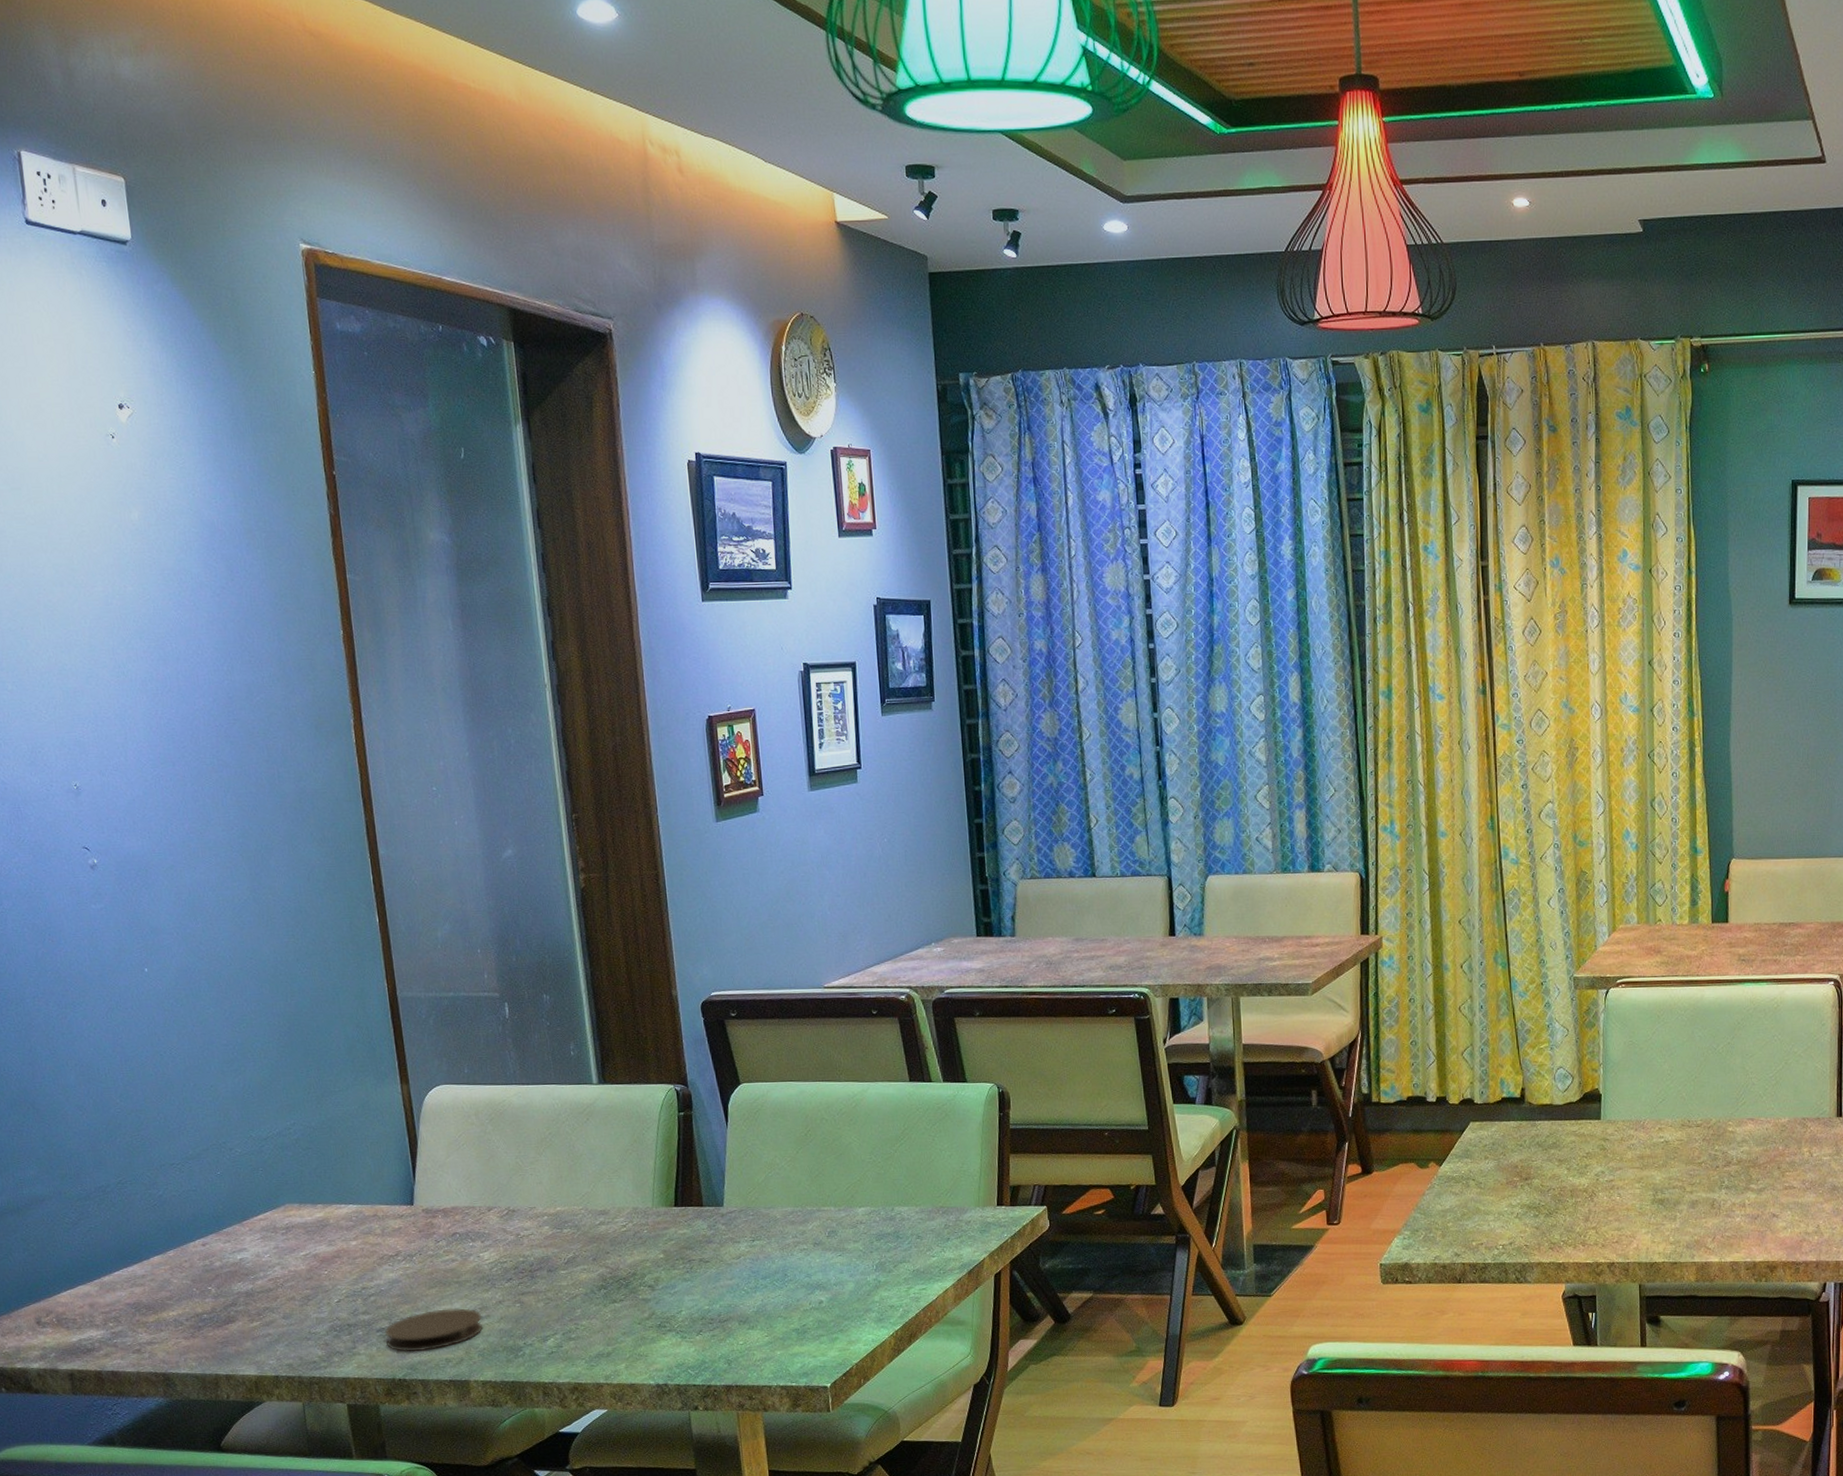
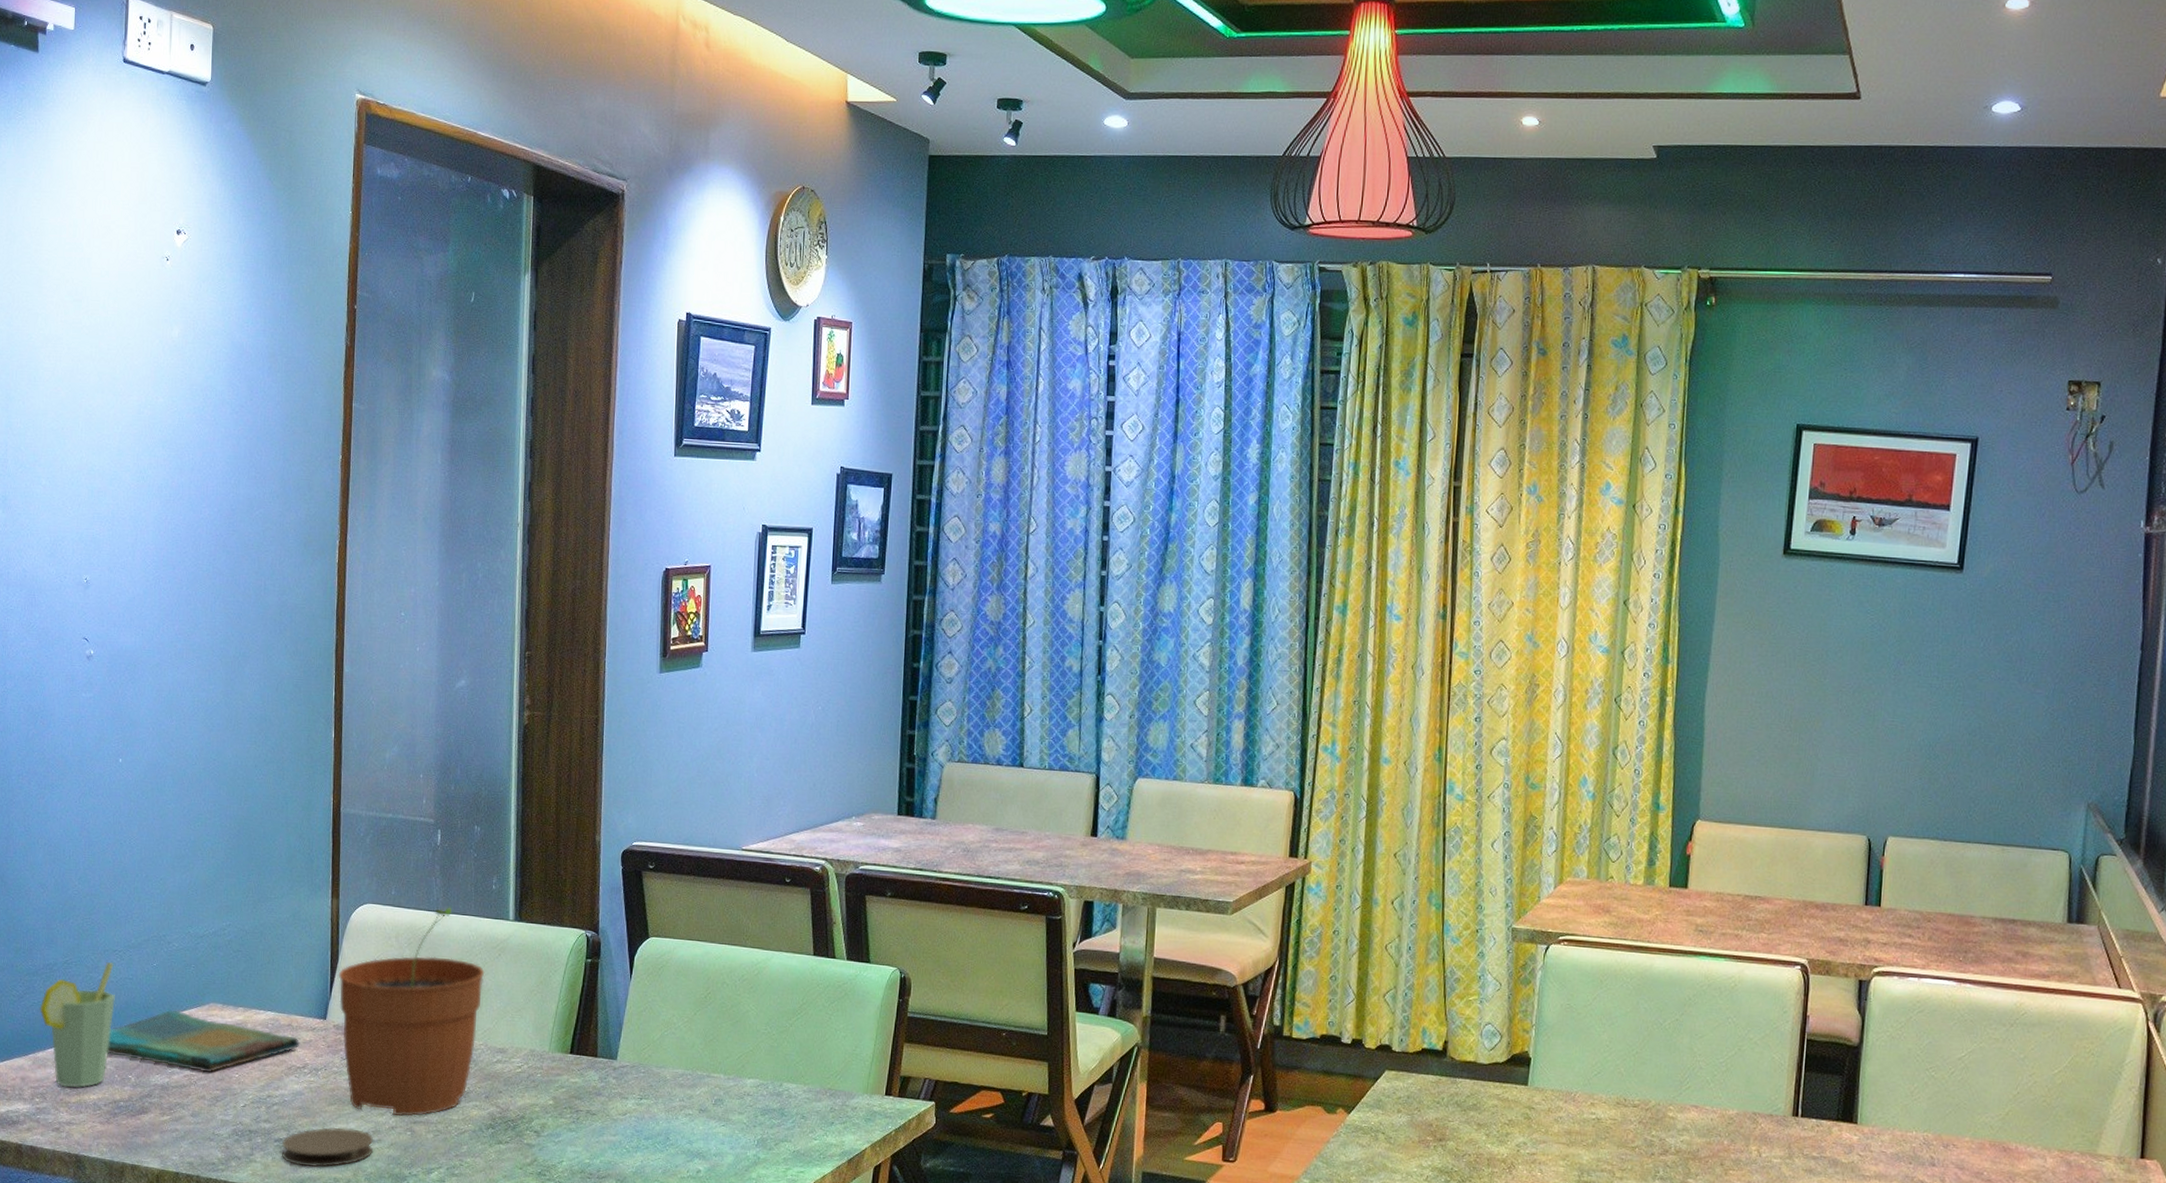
cup: none [97,1176,183,1308] -> present [39,961,116,1088]
dish towel: none [179,1215,390,1274] -> present [107,1009,300,1073]
plant pot: none [419,1078,576,1290] -> present [338,907,485,1117]

